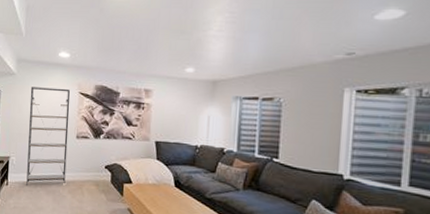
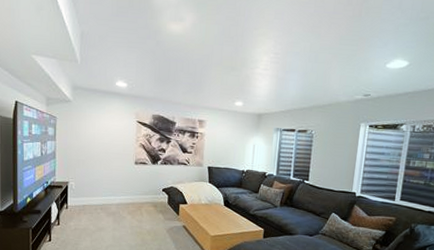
shelving unit: present [26,87,70,186] -> none [86,114,128,209]

